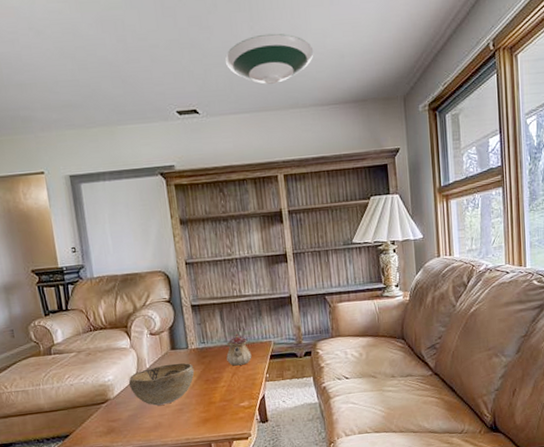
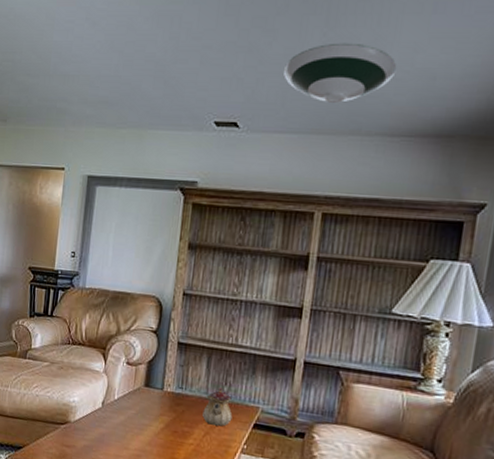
decorative bowl: present [128,362,194,406] -> none [92,400,164,446]

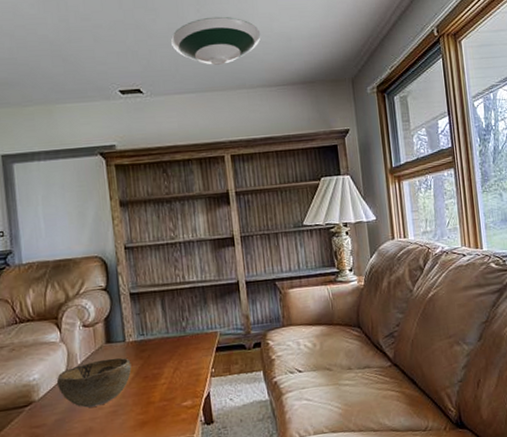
decorative bowl: none [92,400,164,446] -> present [56,357,132,408]
teapot: present [202,387,233,427] -> none [168,324,196,361]

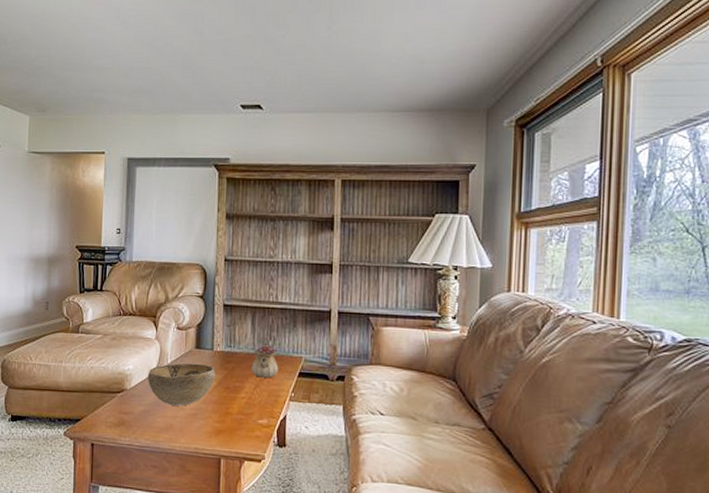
teapot: none [168,324,196,361] -> present [252,342,279,378]
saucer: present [170,16,261,65] -> none [297,35,392,85]

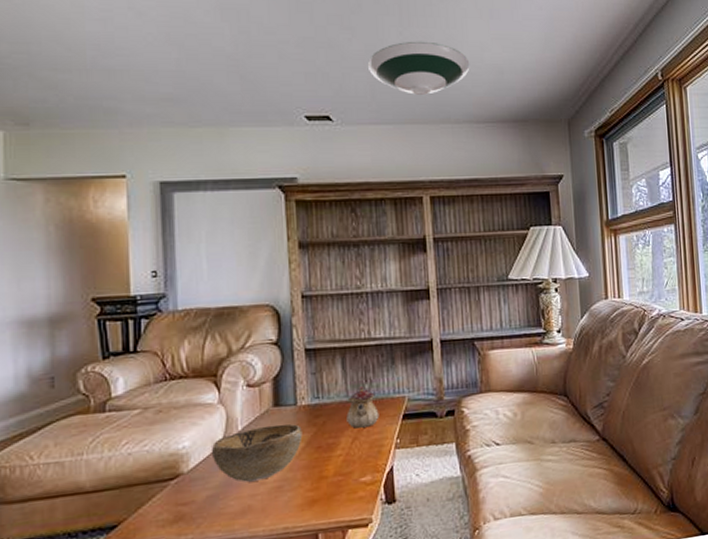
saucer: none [297,35,392,85] -> present [367,41,470,95]

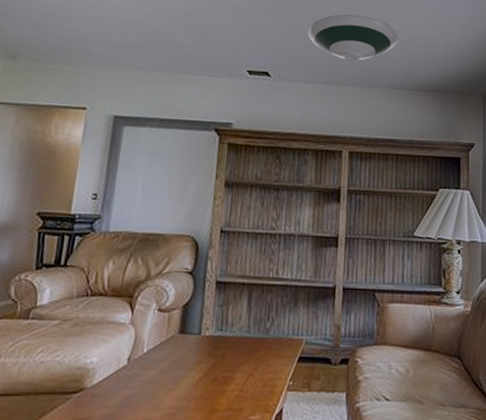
decorative bowl: present [211,423,303,482] -> none [115,351,202,405]
teapot: present [346,386,380,429] -> none [245,324,277,365]

